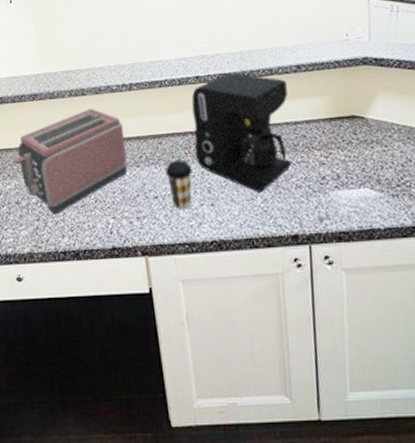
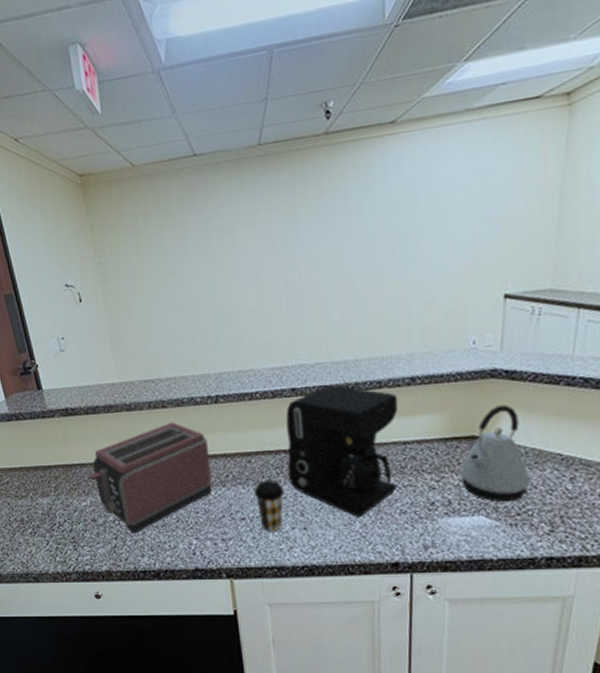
kettle: none [344,88,406,175] -> present [460,405,531,503]

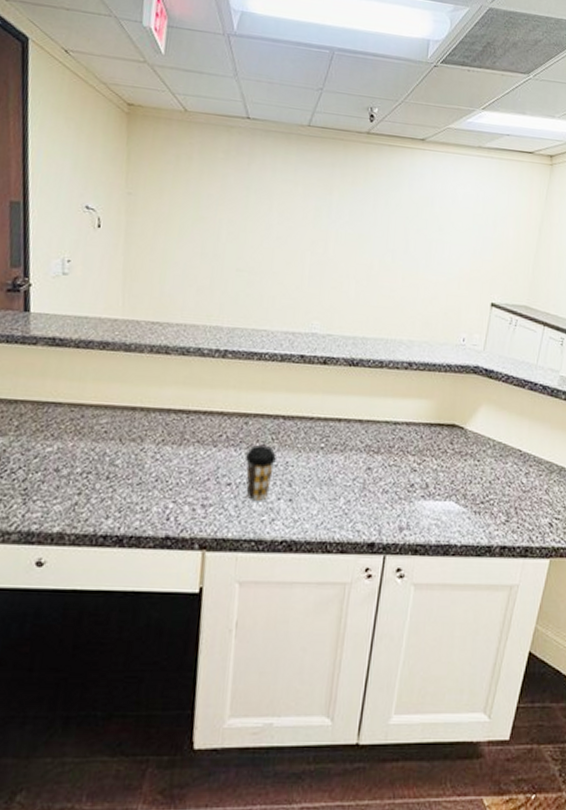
toaster: present [88,422,213,534] -> none [62,370,207,491]
coffee maker: present [286,385,398,517] -> none [283,357,395,493]
kettle: present [460,405,531,503] -> none [438,399,496,491]

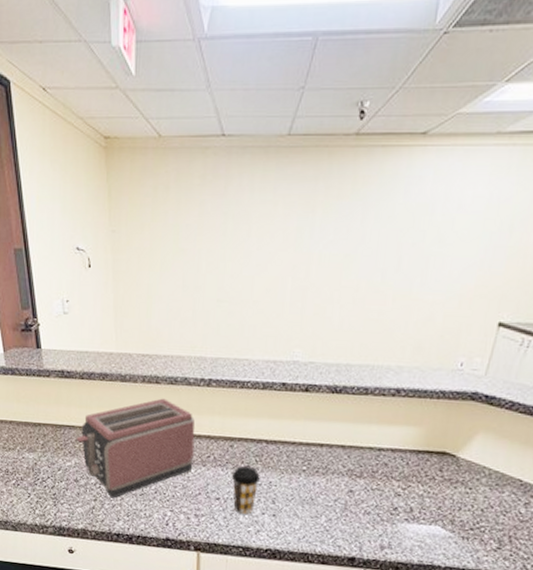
toaster: none [62,370,207,491] -> present [76,398,195,499]

